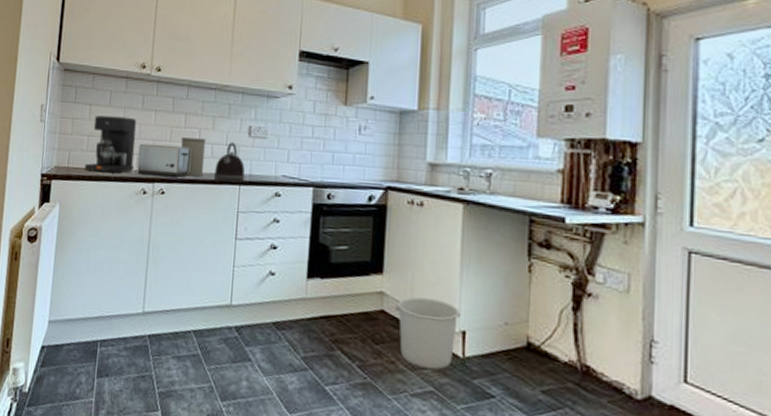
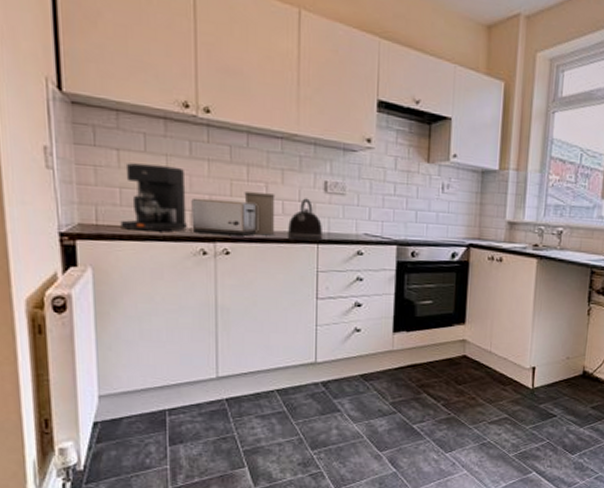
bucket: present [395,297,461,370] -> none [475,342,532,400]

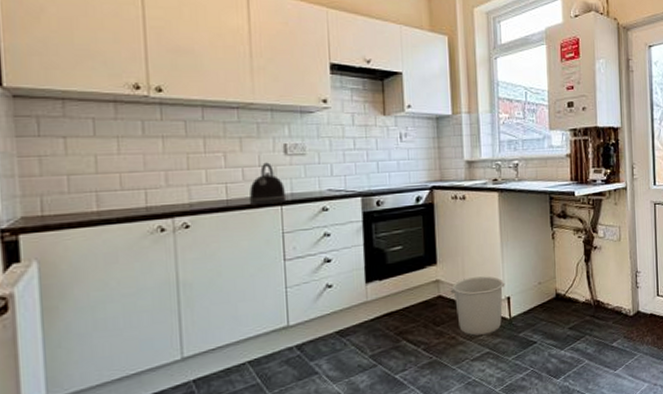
coffee maker: present [120,163,188,232] -> none [69,147,144,217]
toaster: present [191,197,257,237] -> none [146,172,218,210]
canister: present [244,192,275,236] -> none [201,162,237,205]
bucket: none [475,342,532,400] -> present [450,276,505,336]

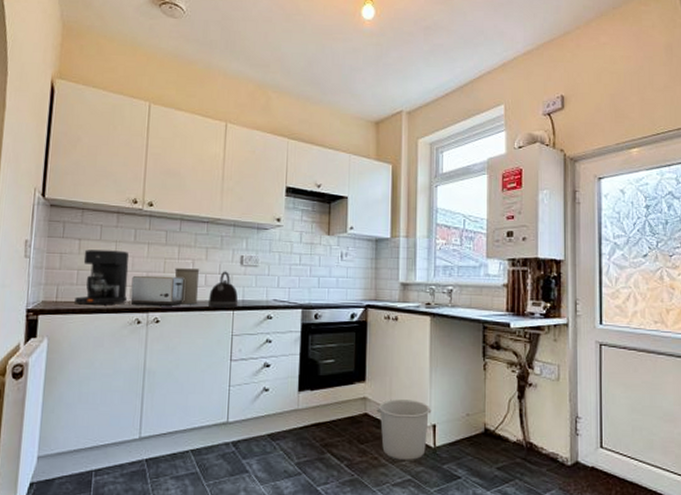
coffee maker: none [69,147,144,217] -> present [74,249,129,305]
toaster: none [146,172,218,210] -> present [130,275,185,307]
canister: none [201,162,237,205] -> present [174,268,200,305]

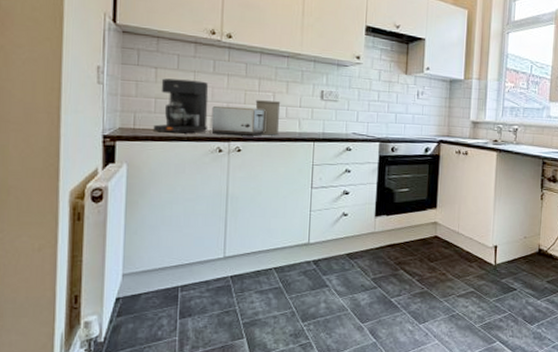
kettle: present [207,271,239,307] -> none [288,104,319,139]
bucket: present [376,399,432,460] -> none [445,224,494,275]

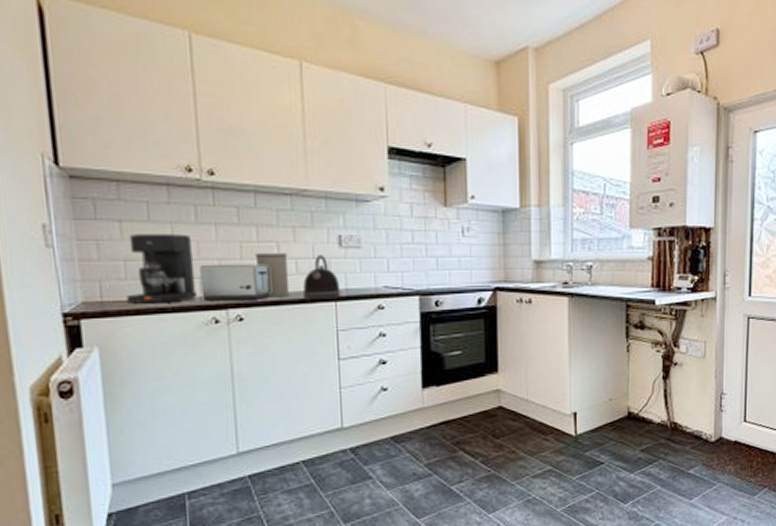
kettle: none [288,104,319,139] -> present [302,254,341,299]

